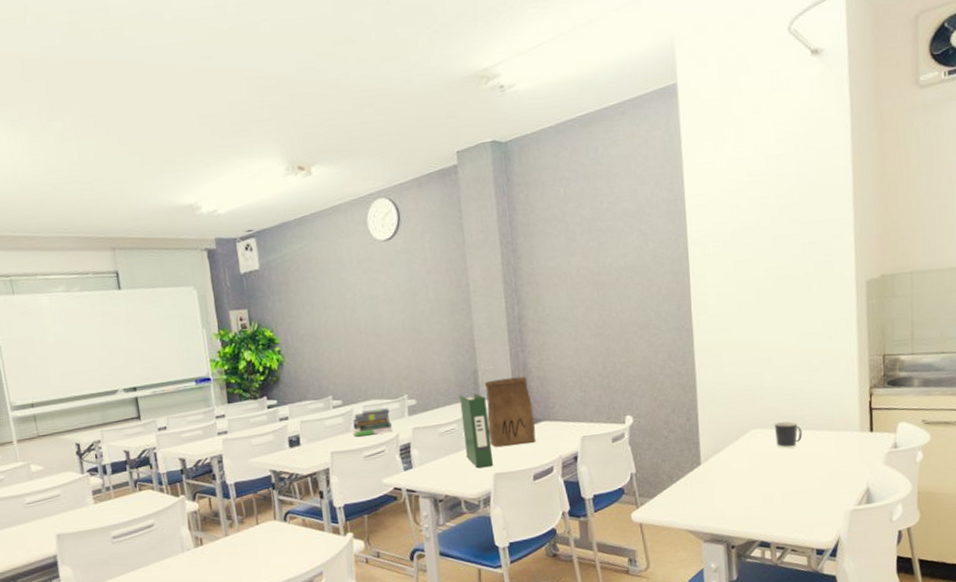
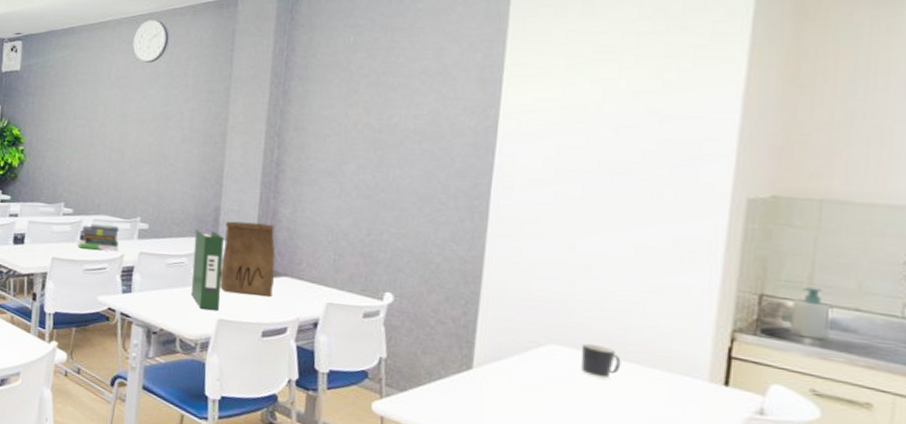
soap bottle: none [904,342,929,382] -> present [789,287,831,341]

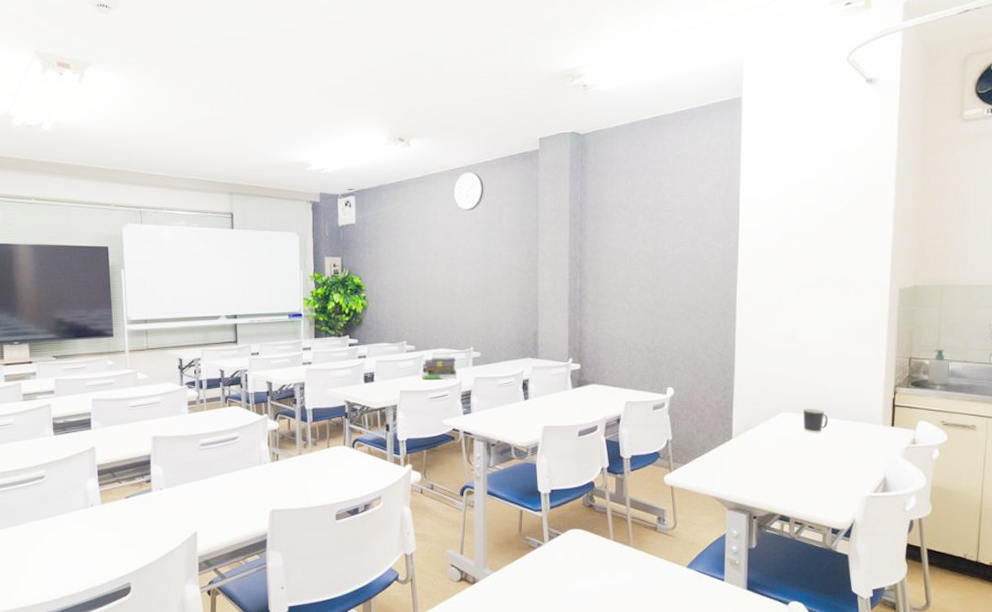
binder: present [190,230,224,310] -> none [519,352,543,419]
paper bag: present [219,221,275,298] -> none [542,342,584,403]

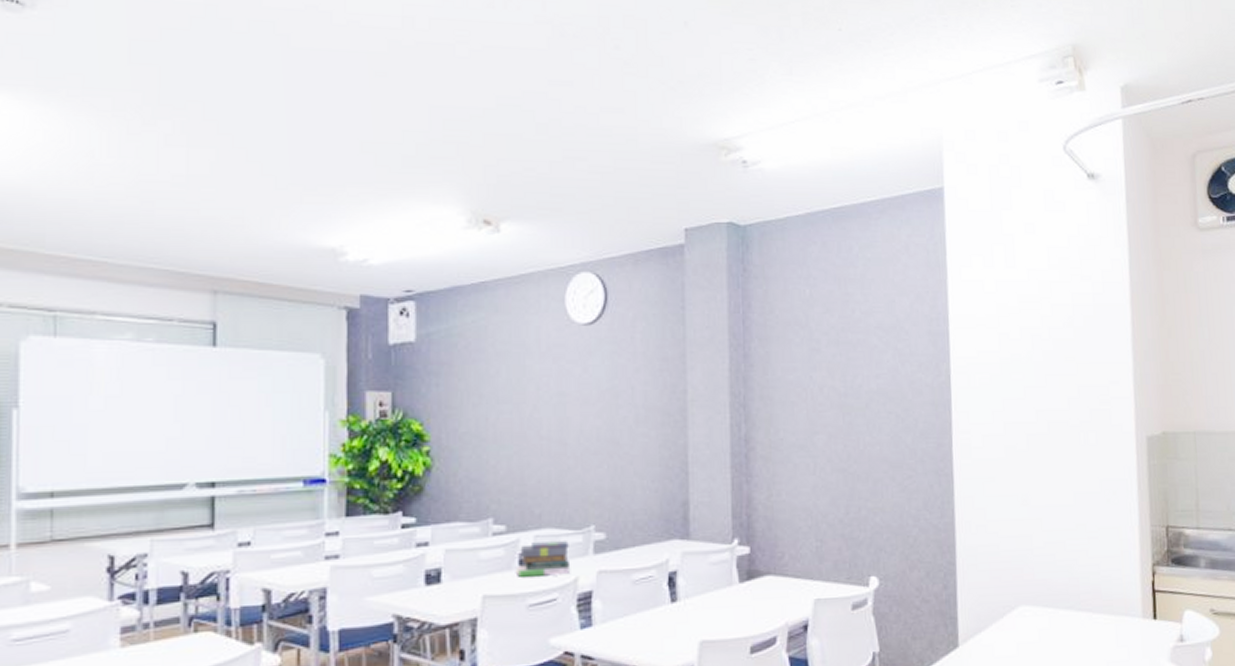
mug: present [802,409,828,433] -> none [1045,599,1078,633]
soap bottle: present [927,349,951,386] -> none [1189,514,1216,563]

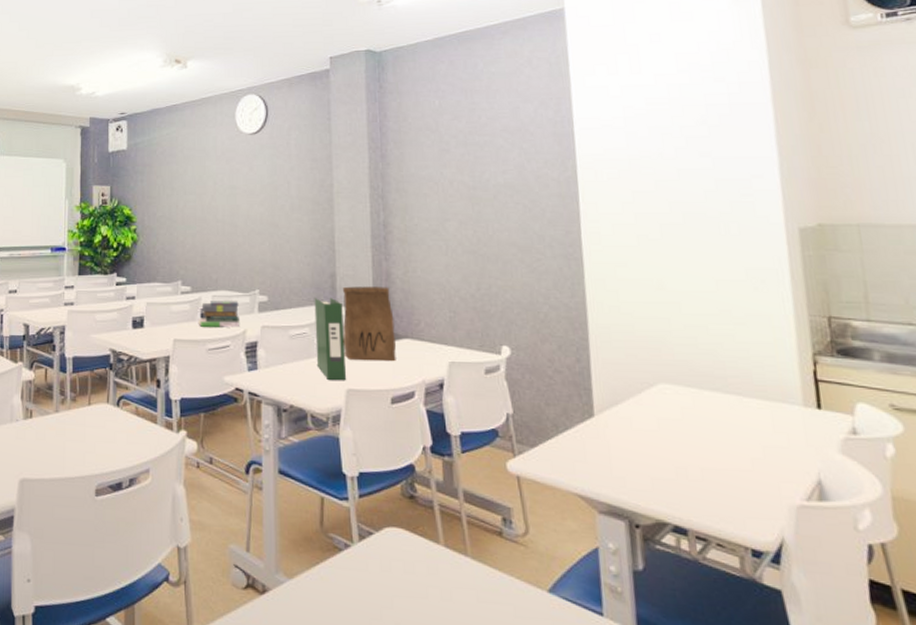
binder: none [662,530,699,631] -> present [314,297,346,380]
paper bag: none [696,514,757,606] -> present [343,286,396,362]

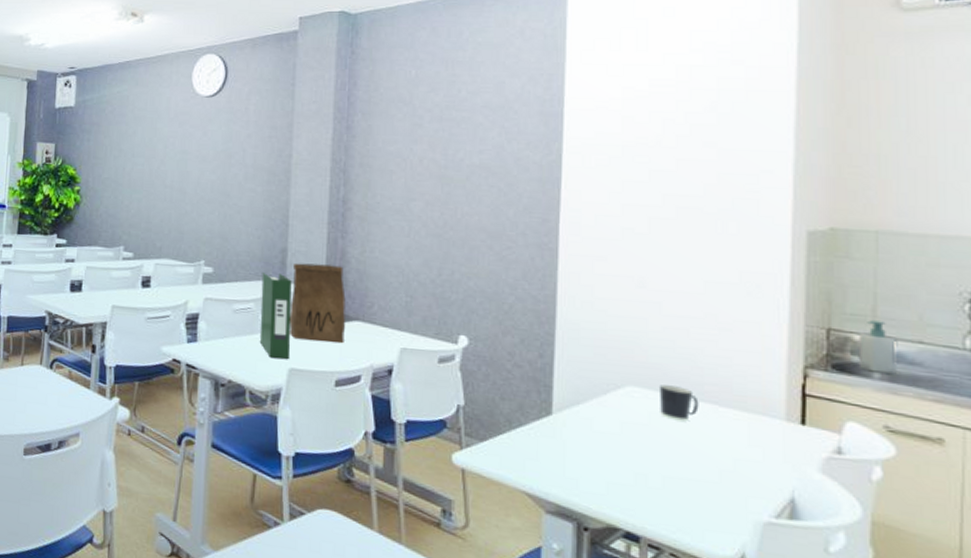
books: present [198,301,240,327] -> none [138,269,183,298]
mug: none [687,380,726,414] -> present [658,385,699,421]
soap bottle: none [857,307,894,356] -> present [858,320,897,375]

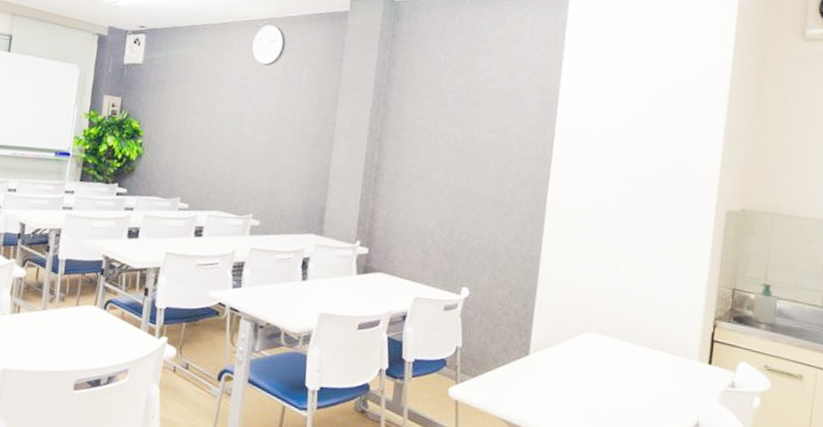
binder: present [259,273,292,359] -> none [296,227,328,304]
paper bag: present [289,263,346,344] -> none [323,219,372,292]
mug: present [658,385,699,421] -> none [610,331,639,361]

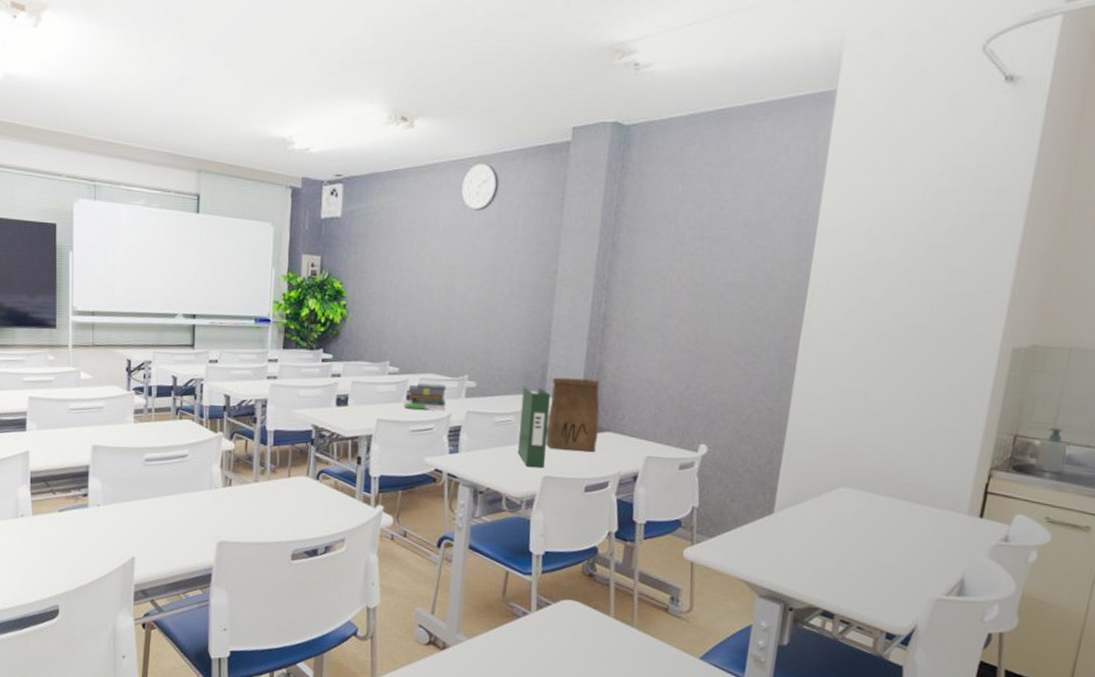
books: none [191,220,232,247] -> present [403,383,446,411]
binder: none [296,227,328,304] -> present [517,387,551,467]
paper bag: none [323,219,372,292] -> present [545,377,600,453]

